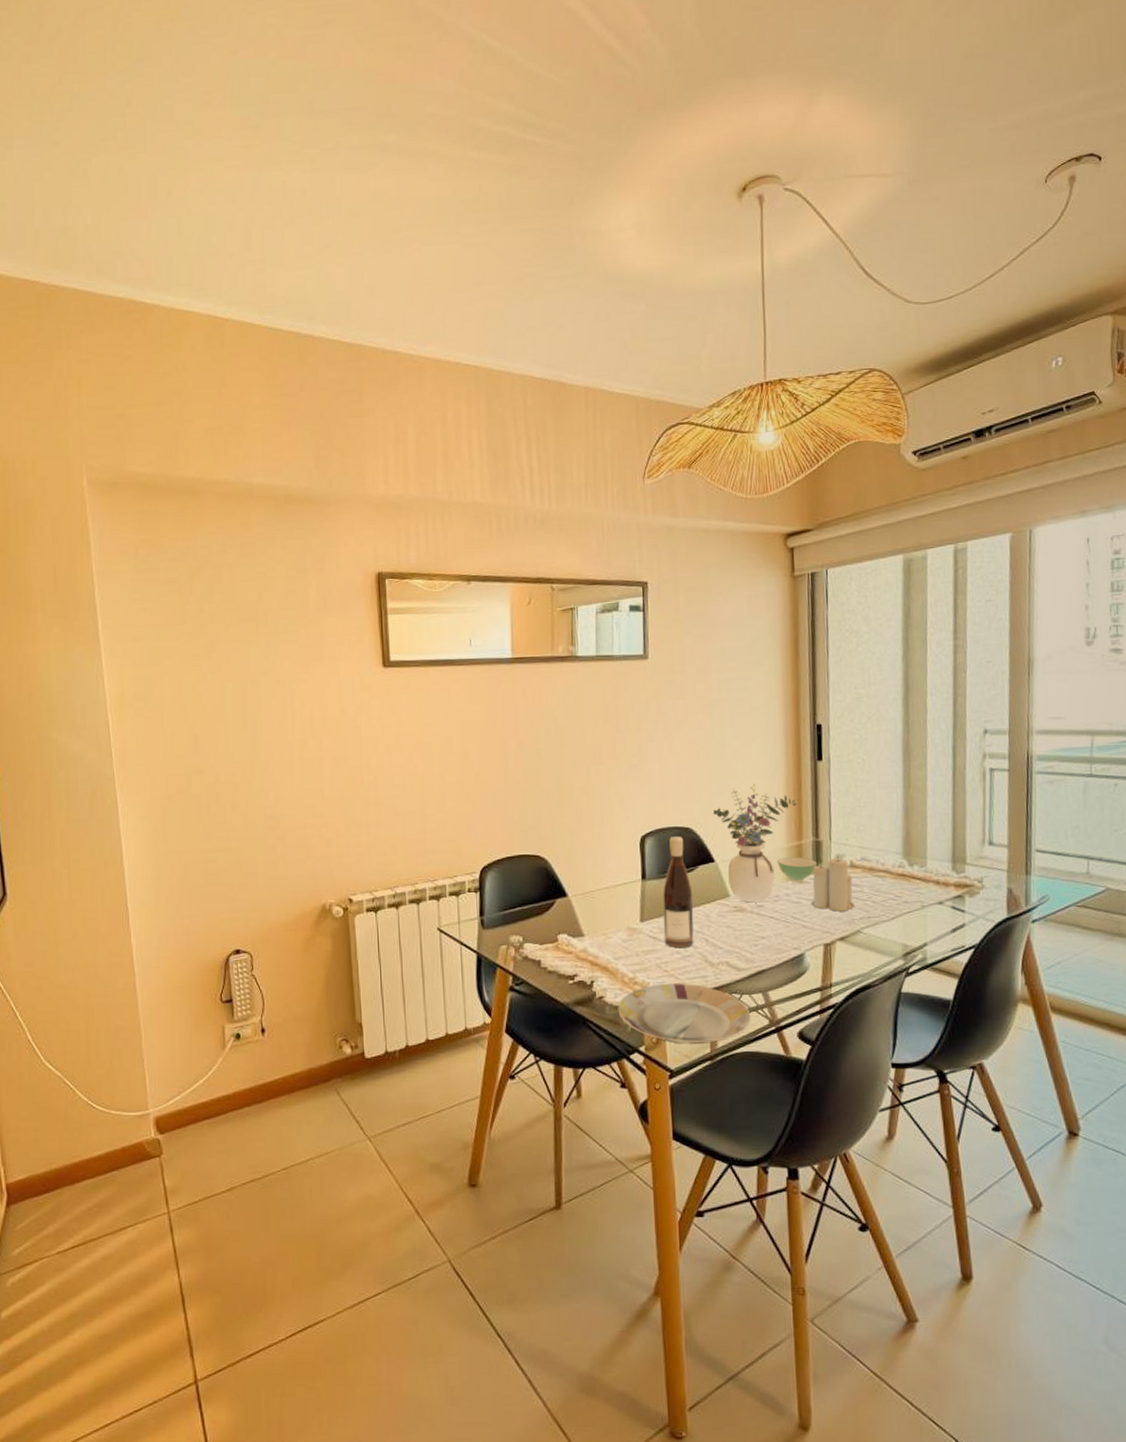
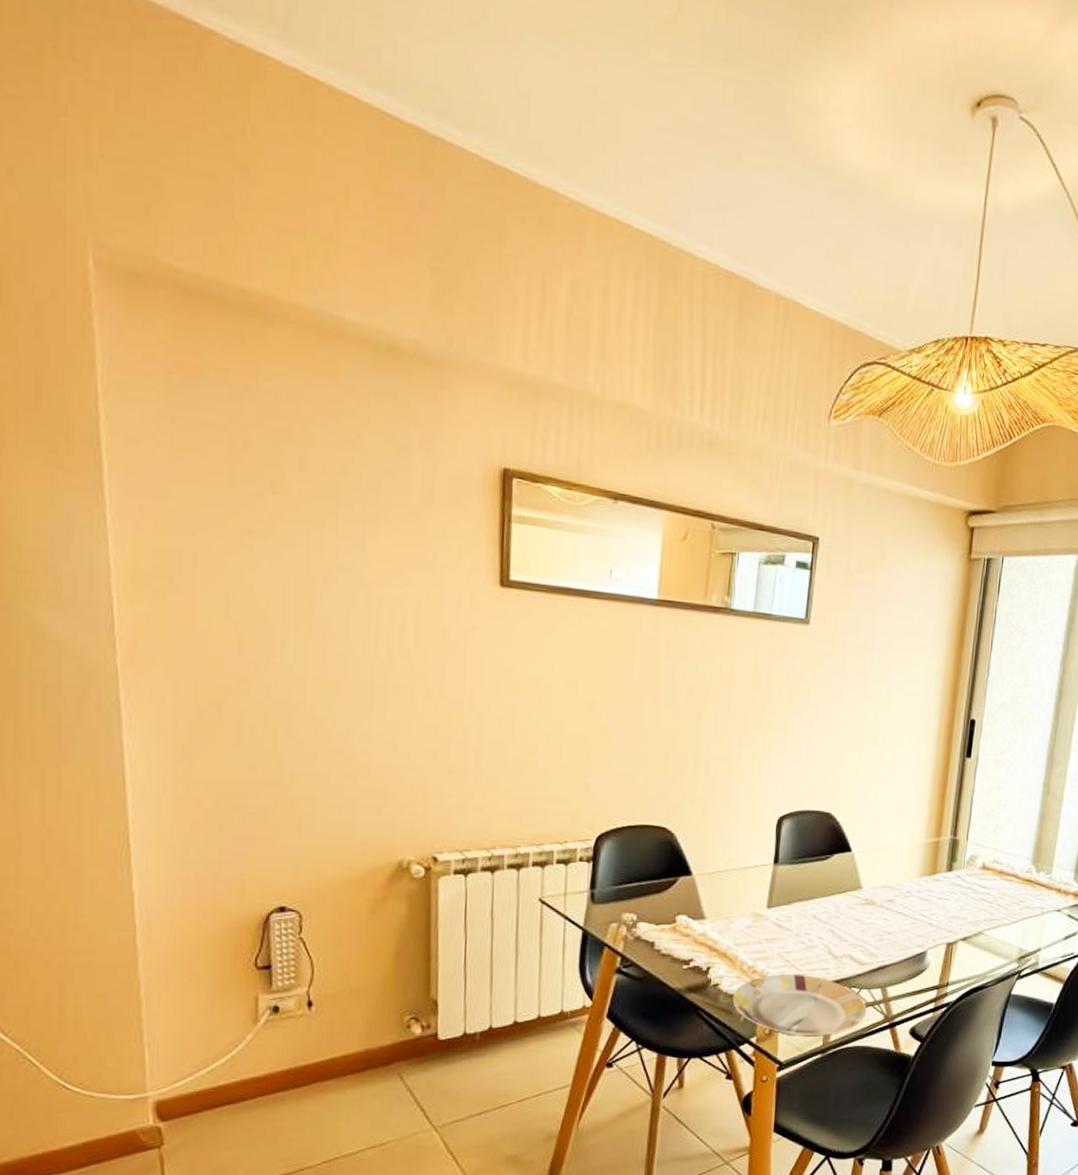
bottle: present [663,836,694,948] -> none [789,820,825,939]
bouquet: present [712,783,797,903] -> none [855,773,941,897]
bowl: present [777,857,818,883] -> none [913,853,952,880]
candle: present [811,855,855,912] -> none [940,855,982,912]

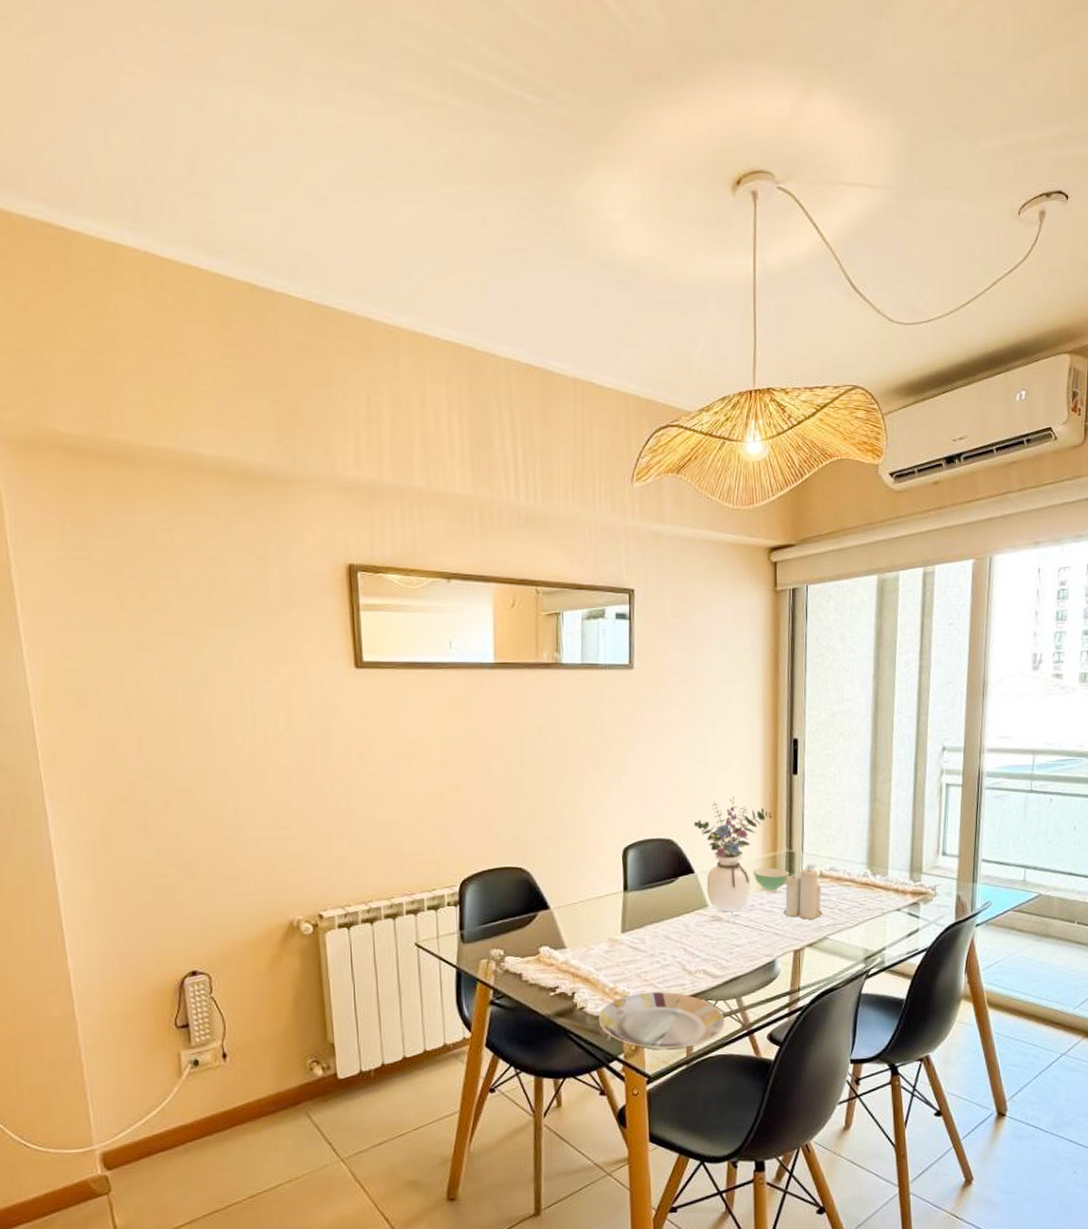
bouquet: none [855,773,941,897] -> present [693,796,773,913]
bowl: none [913,853,952,880] -> present [753,867,790,893]
candle: none [940,855,982,912] -> present [783,866,823,920]

